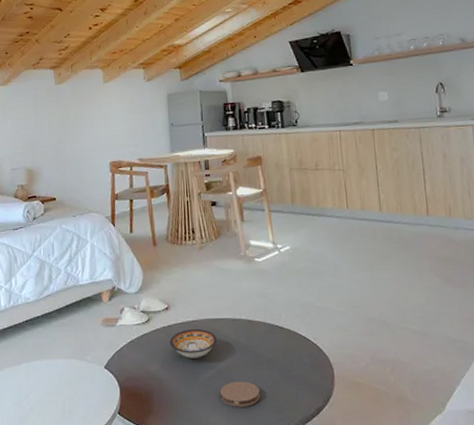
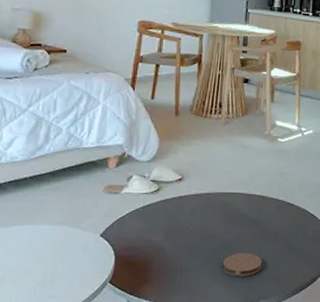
bowl: present [170,329,217,358] -> none [178,201,228,230]

